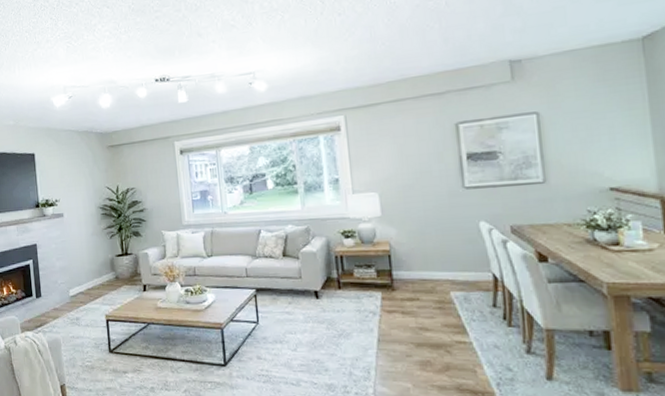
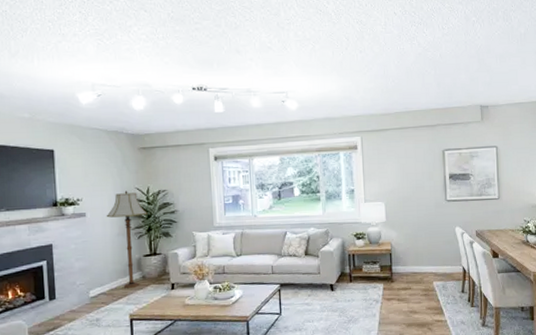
floor lamp: none [81,190,118,288] -> present [106,190,148,288]

